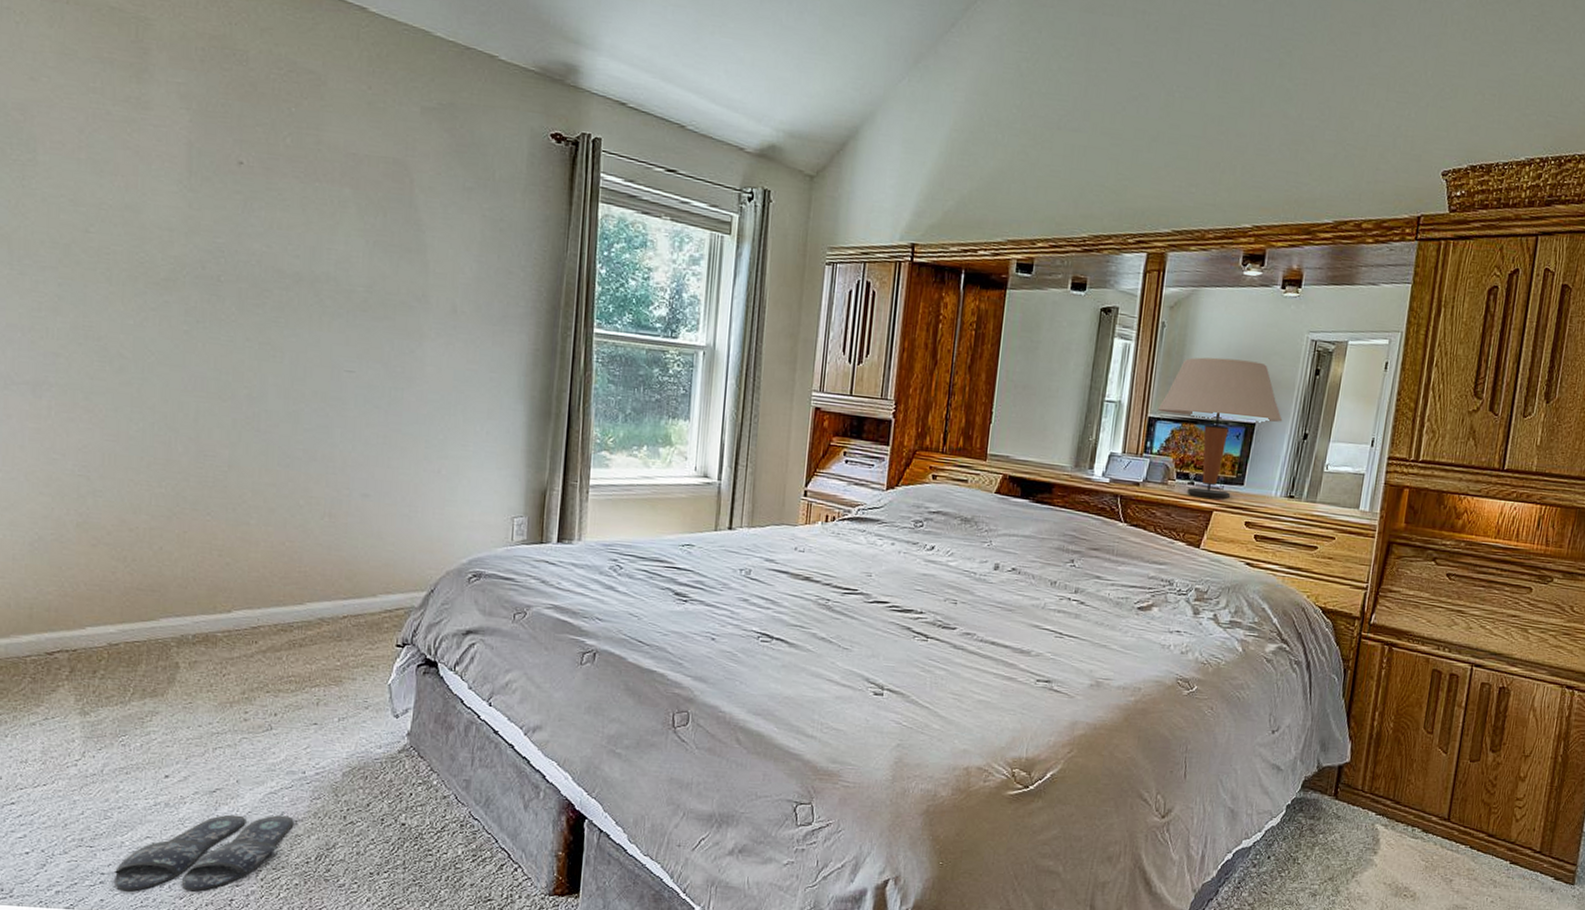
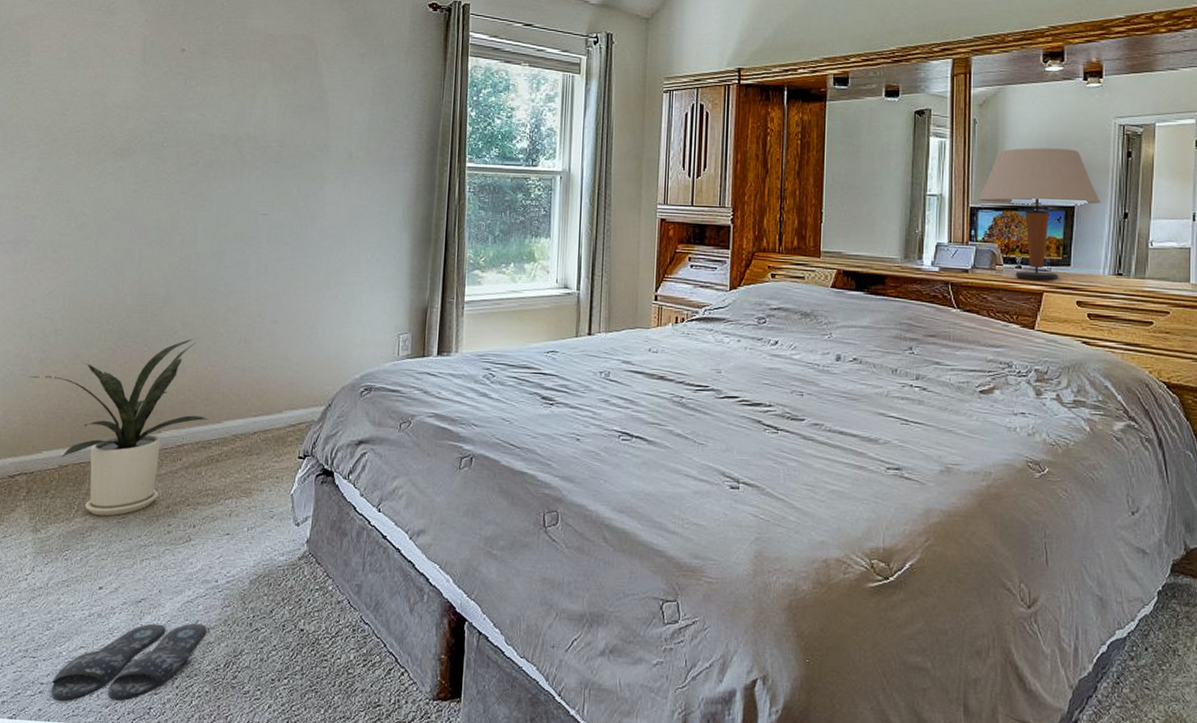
house plant: none [63,509,289,701] -> present [29,339,209,516]

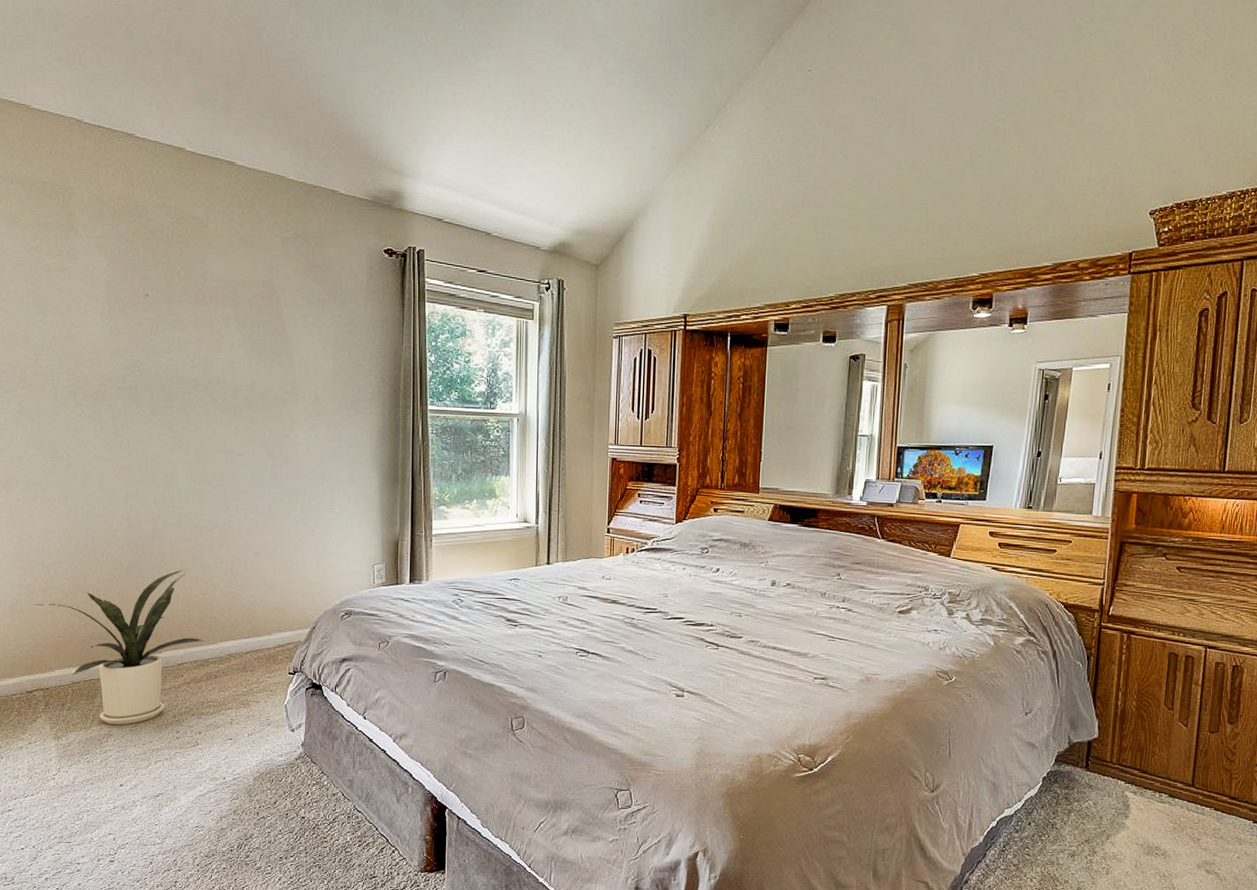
slippers: present [51,623,207,701] -> none [88,813,219,877]
table lamp: present [977,147,1101,281] -> none [904,391,1018,514]

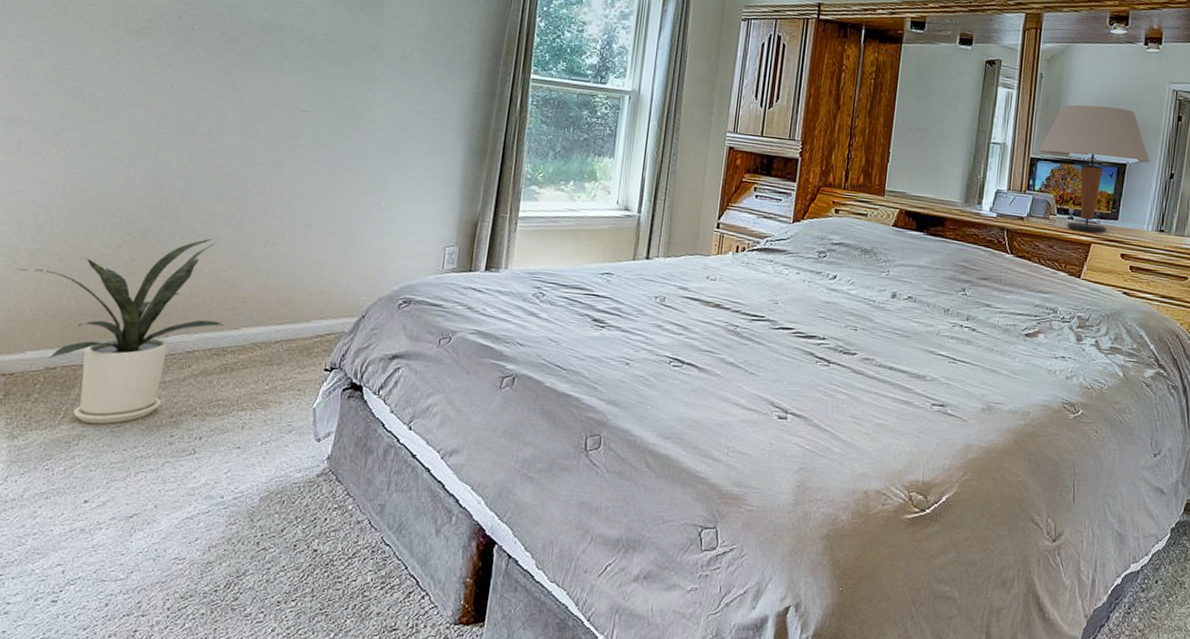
table lamp: none [904,391,1018,514] -> present [1038,104,1151,232]

